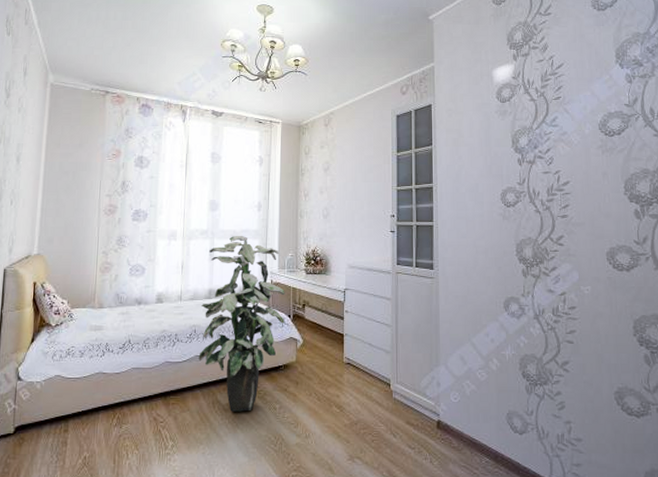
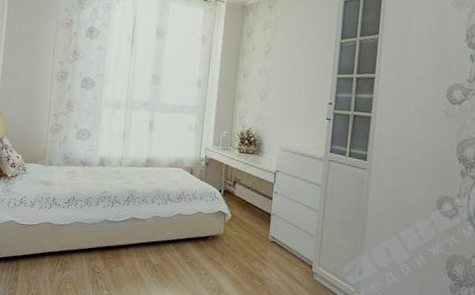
indoor plant: present [198,235,285,412] -> none [134,109,218,273]

